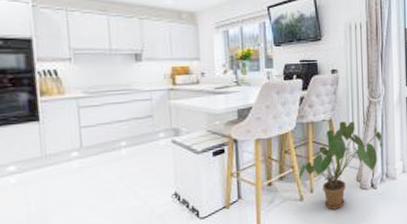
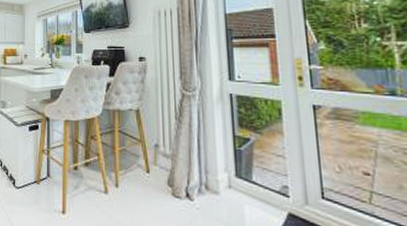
house plant: present [298,121,382,210] -> none [103,113,199,213]

